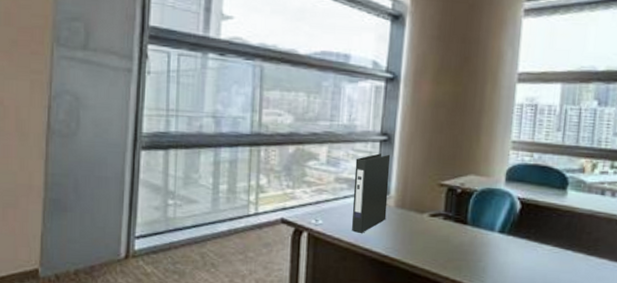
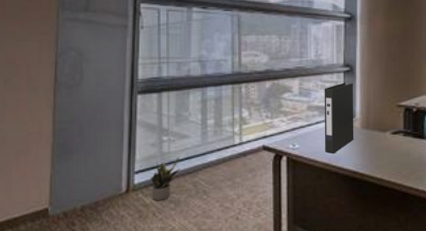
potted plant: none [152,223,186,271] -> present [150,157,180,201]

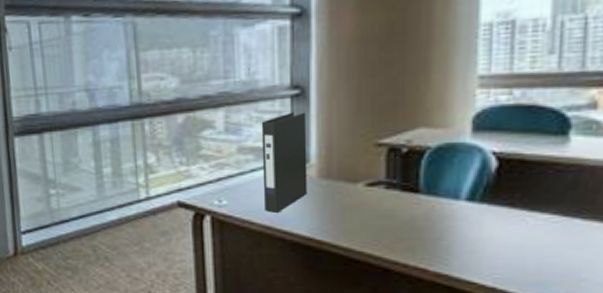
potted plant: present [150,157,180,201] -> none [40,214,74,267]

